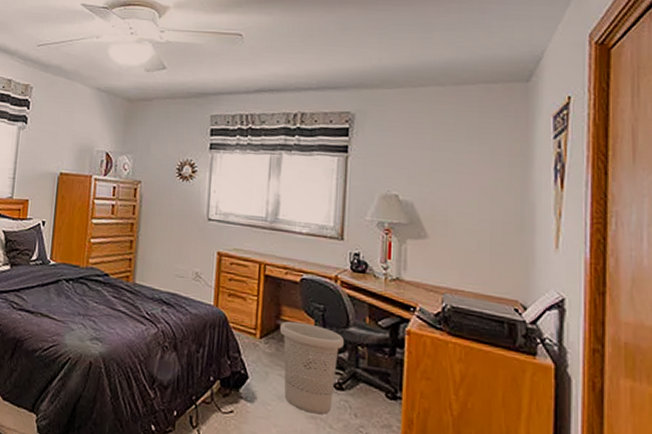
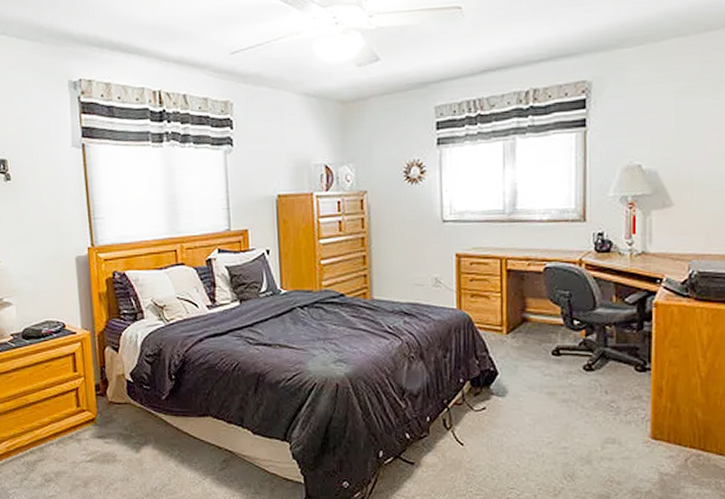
trash bin: present [280,321,345,415] -> none [527,311,592,397]

